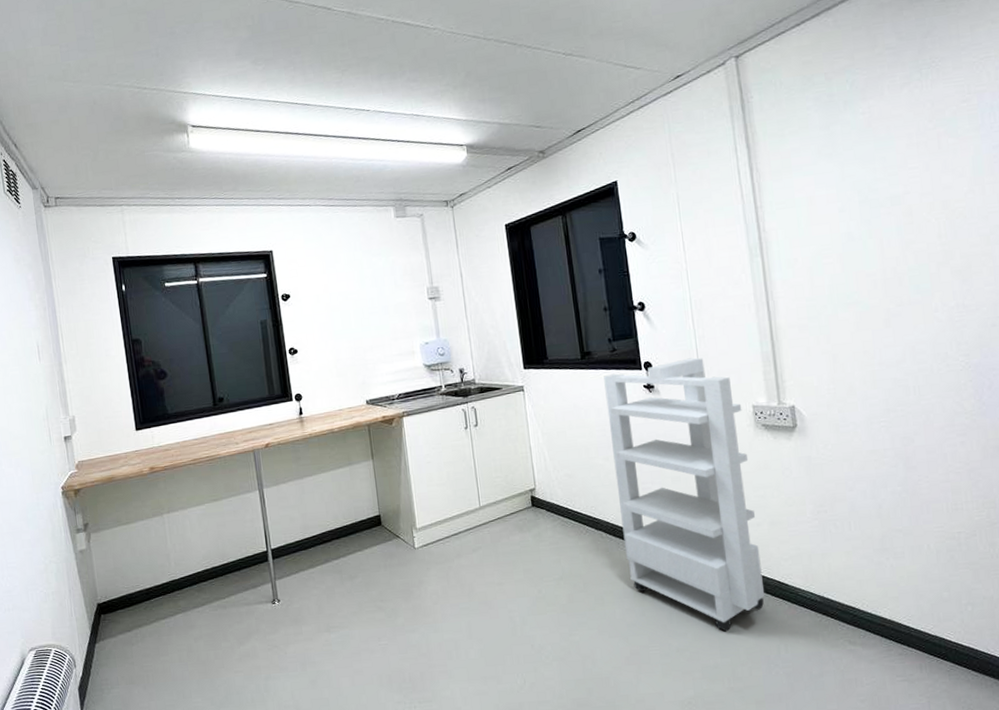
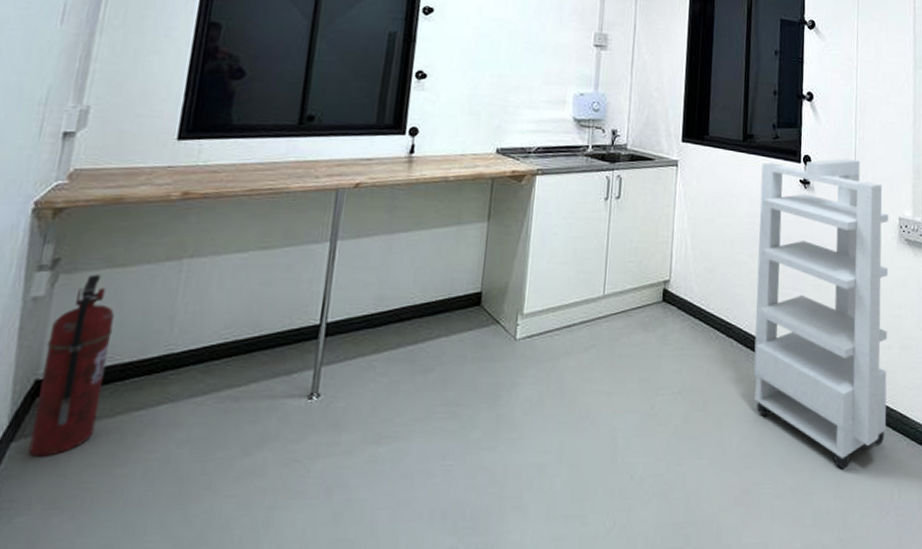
fire extinguisher: none [96,531,142,652] -> present [28,274,115,457]

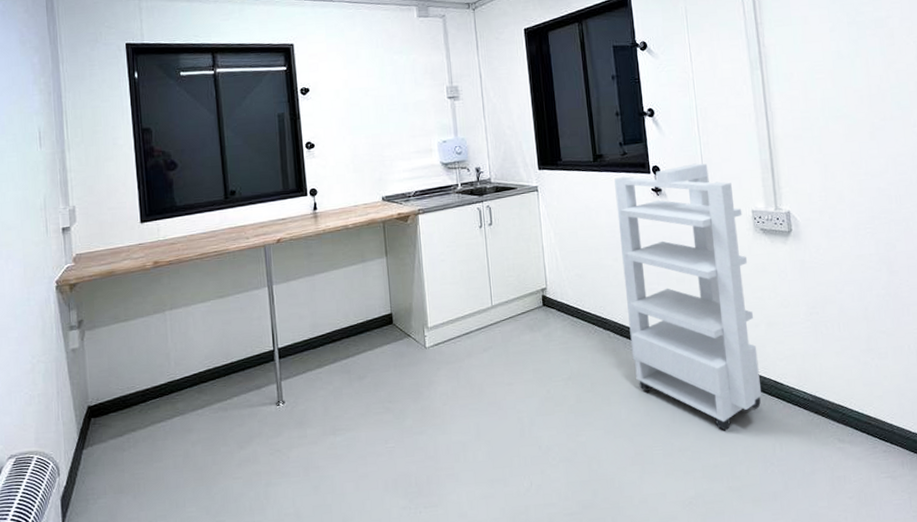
fire extinguisher: present [28,274,115,457] -> none [88,328,135,459]

